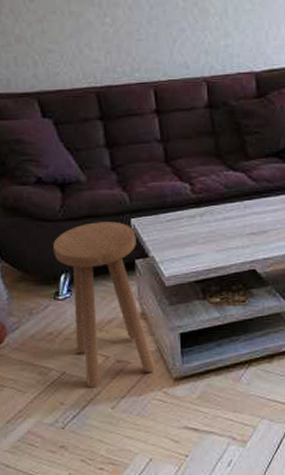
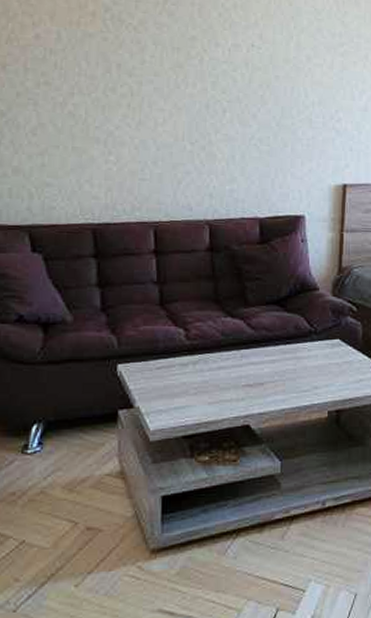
stool: present [53,221,155,389] -> none [27,367,130,561]

